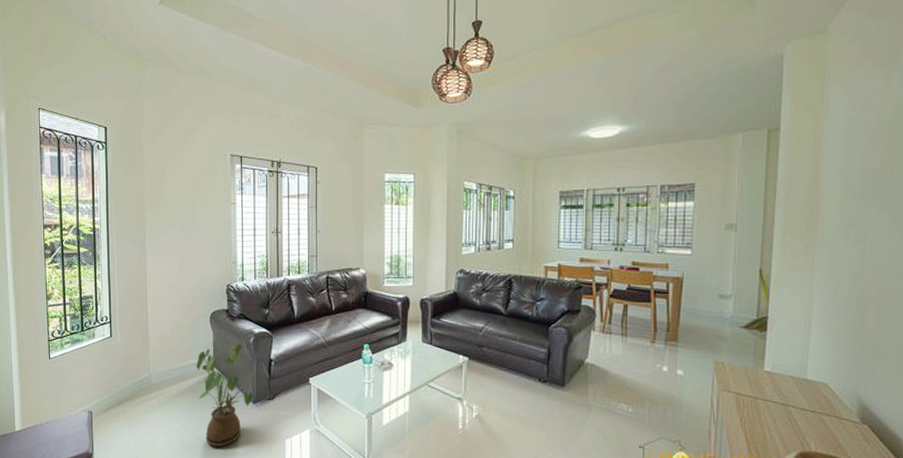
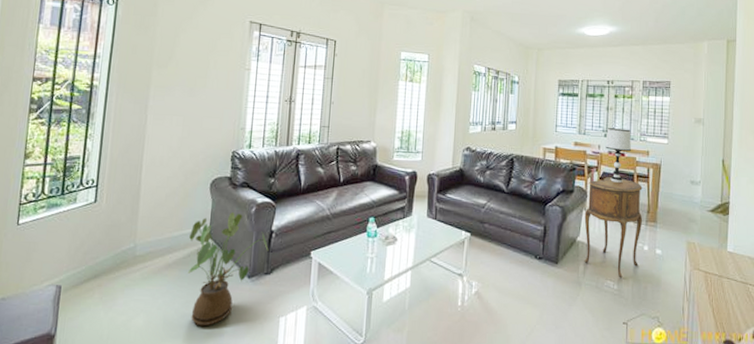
side table: none [593,294,662,401] -> present [584,177,643,278]
table lamp: none [616,239,647,300] -> present [605,127,631,183]

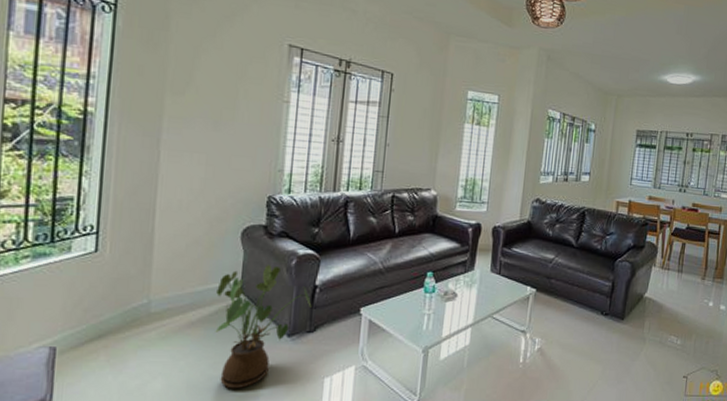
side table: present [584,177,643,278] -> none [650,233,713,334]
table lamp: present [605,127,631,183] -> none [679,182,706,239]

